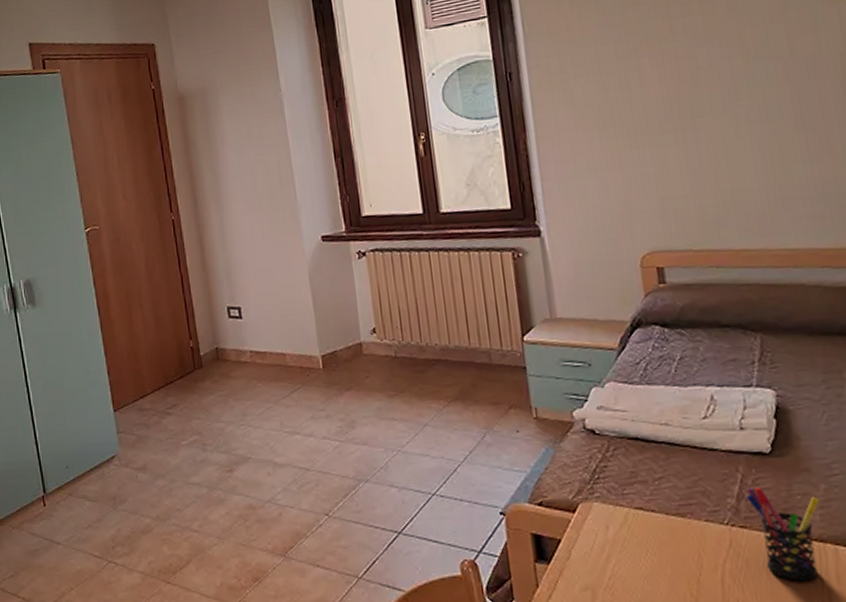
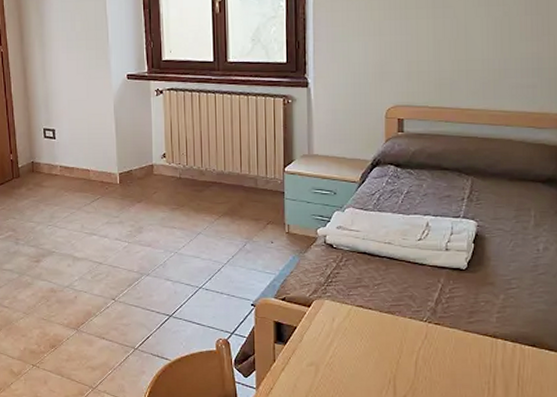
pen holder: present [745,486,820,582] -> none [442,294,498,366]

